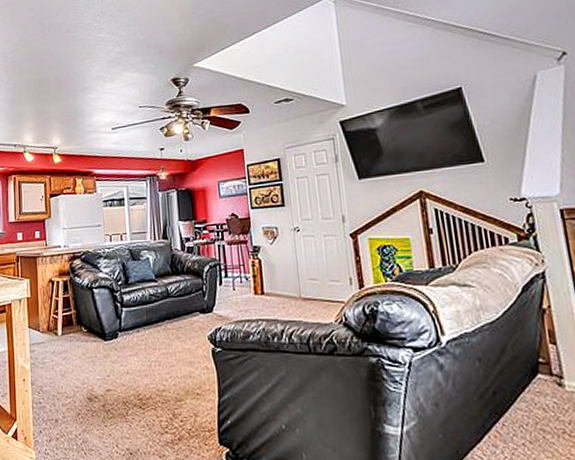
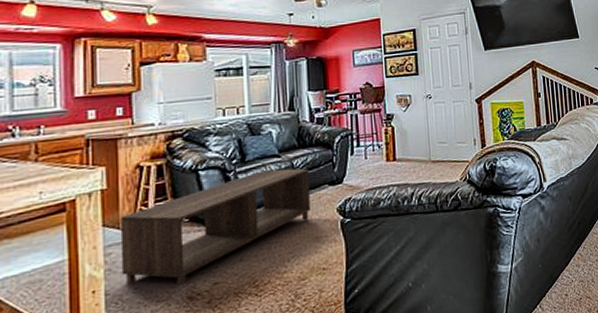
coffee table: none [39,292,184,387] -> present [120,168,310,286]

